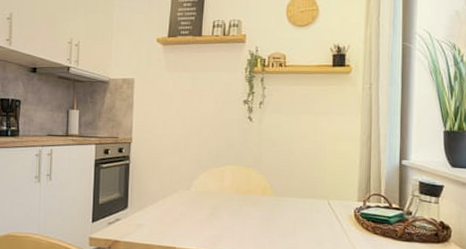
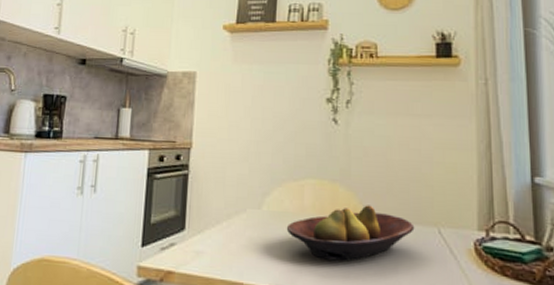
fruit bowl: none [210,184,310,228] -> present [286,205,415,261]

